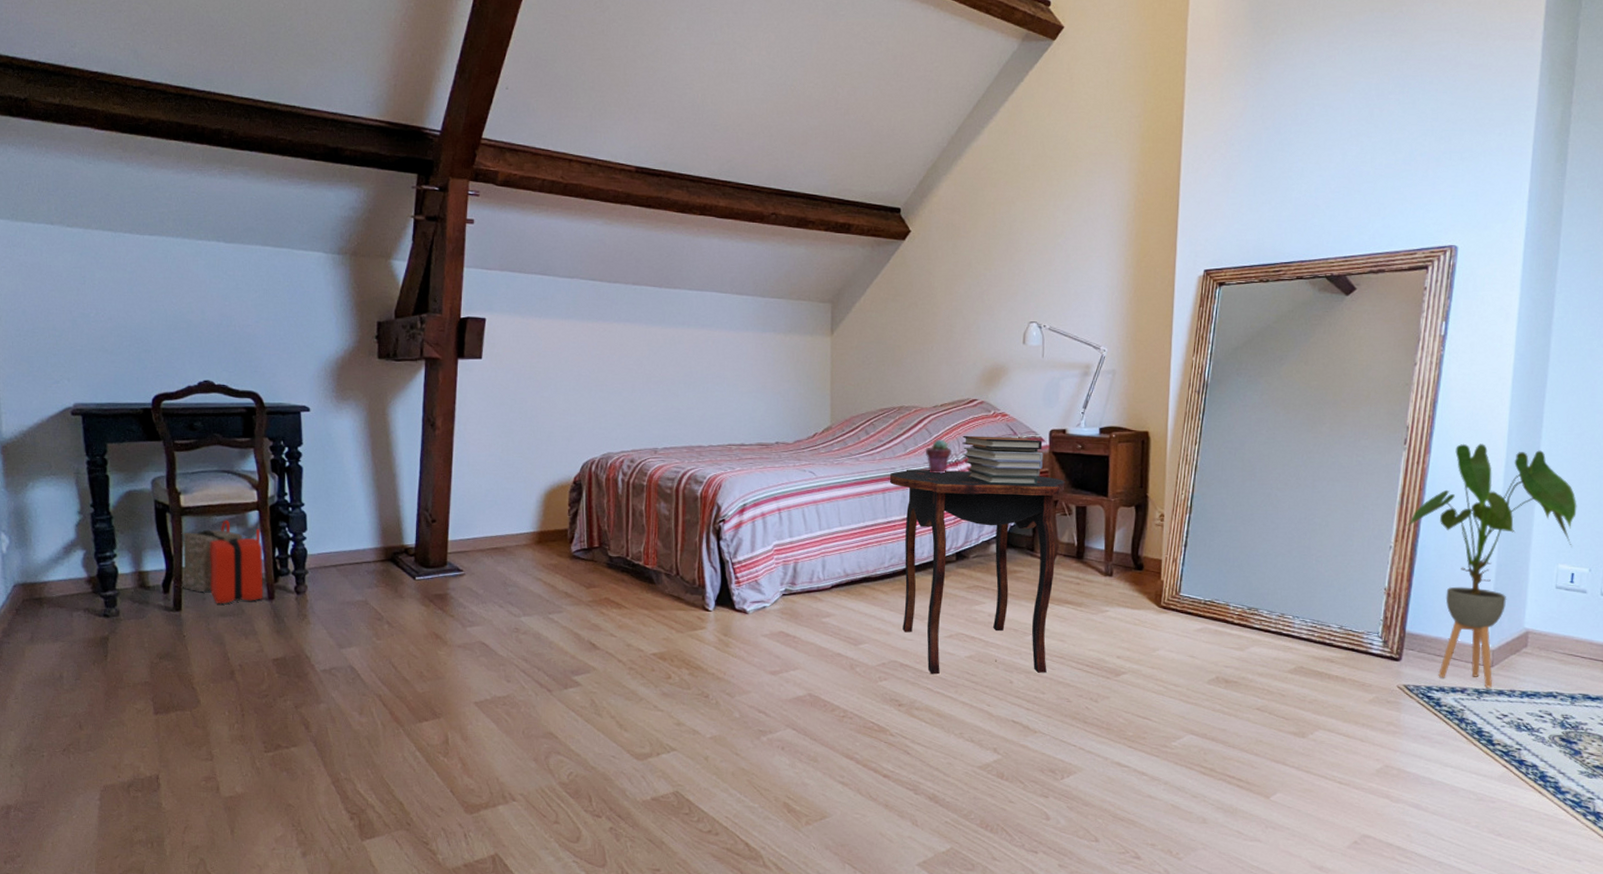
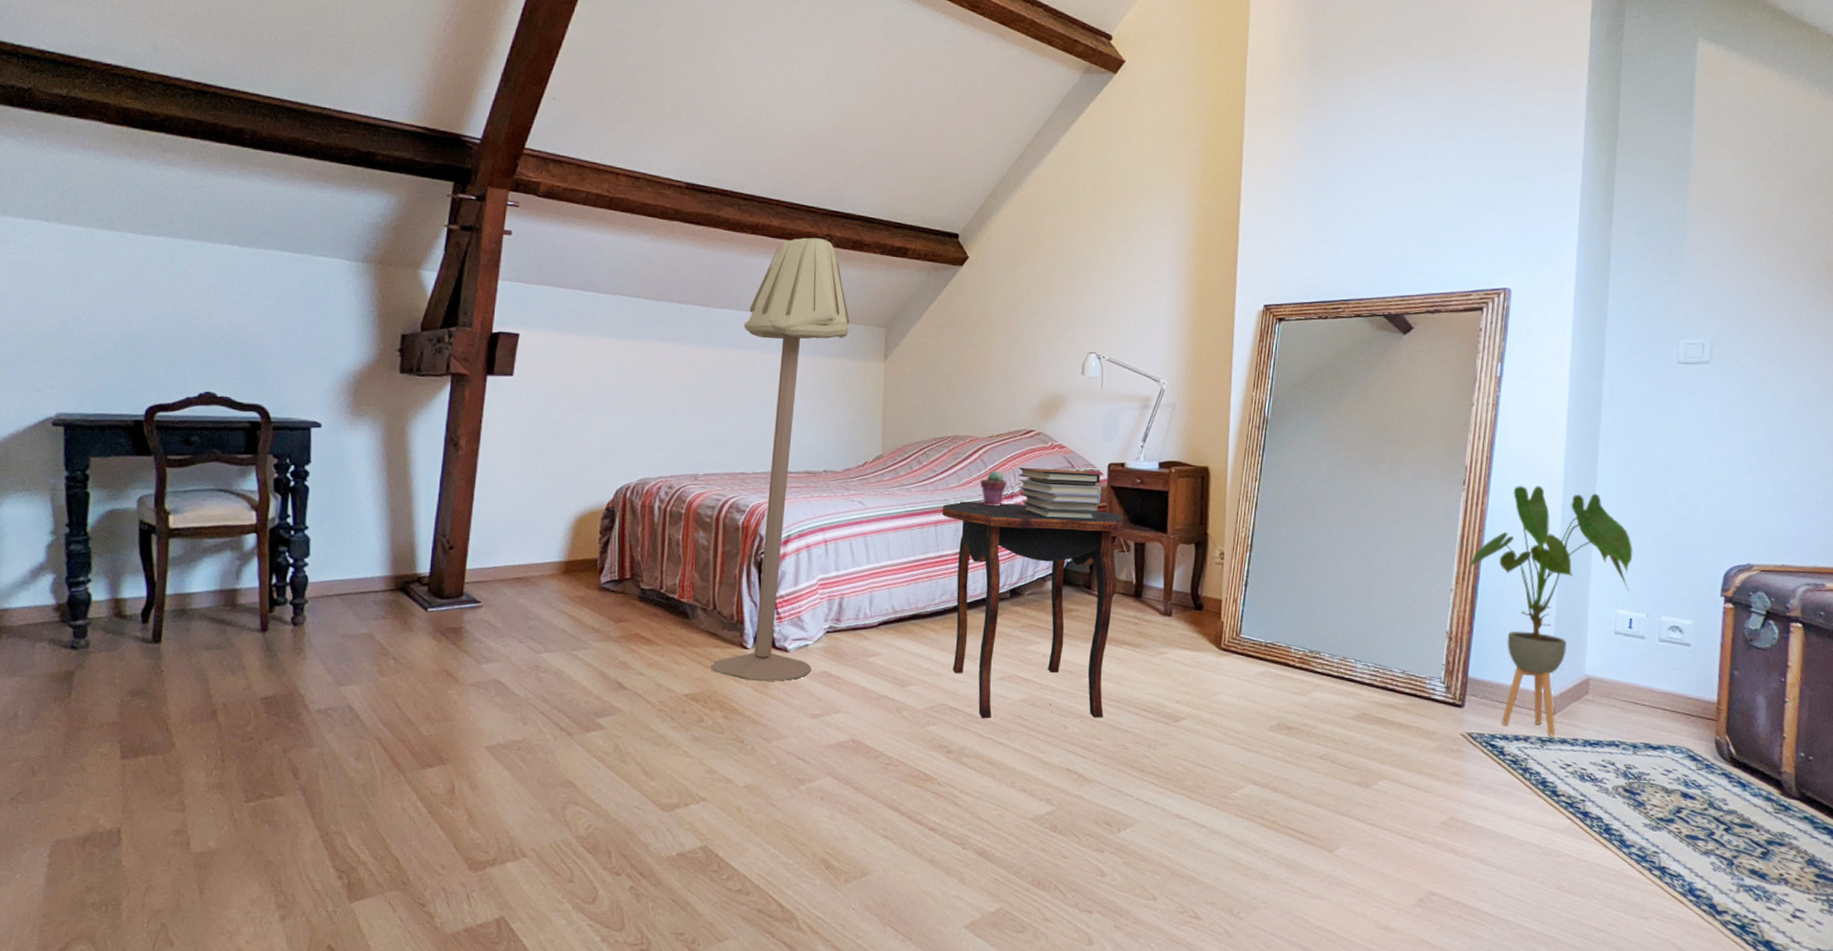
first aid kit: present [180,520,263,605] -> none [162,543,258,636]
floor lamp: none [676,217,796,641] -> present [711,237,850,682]

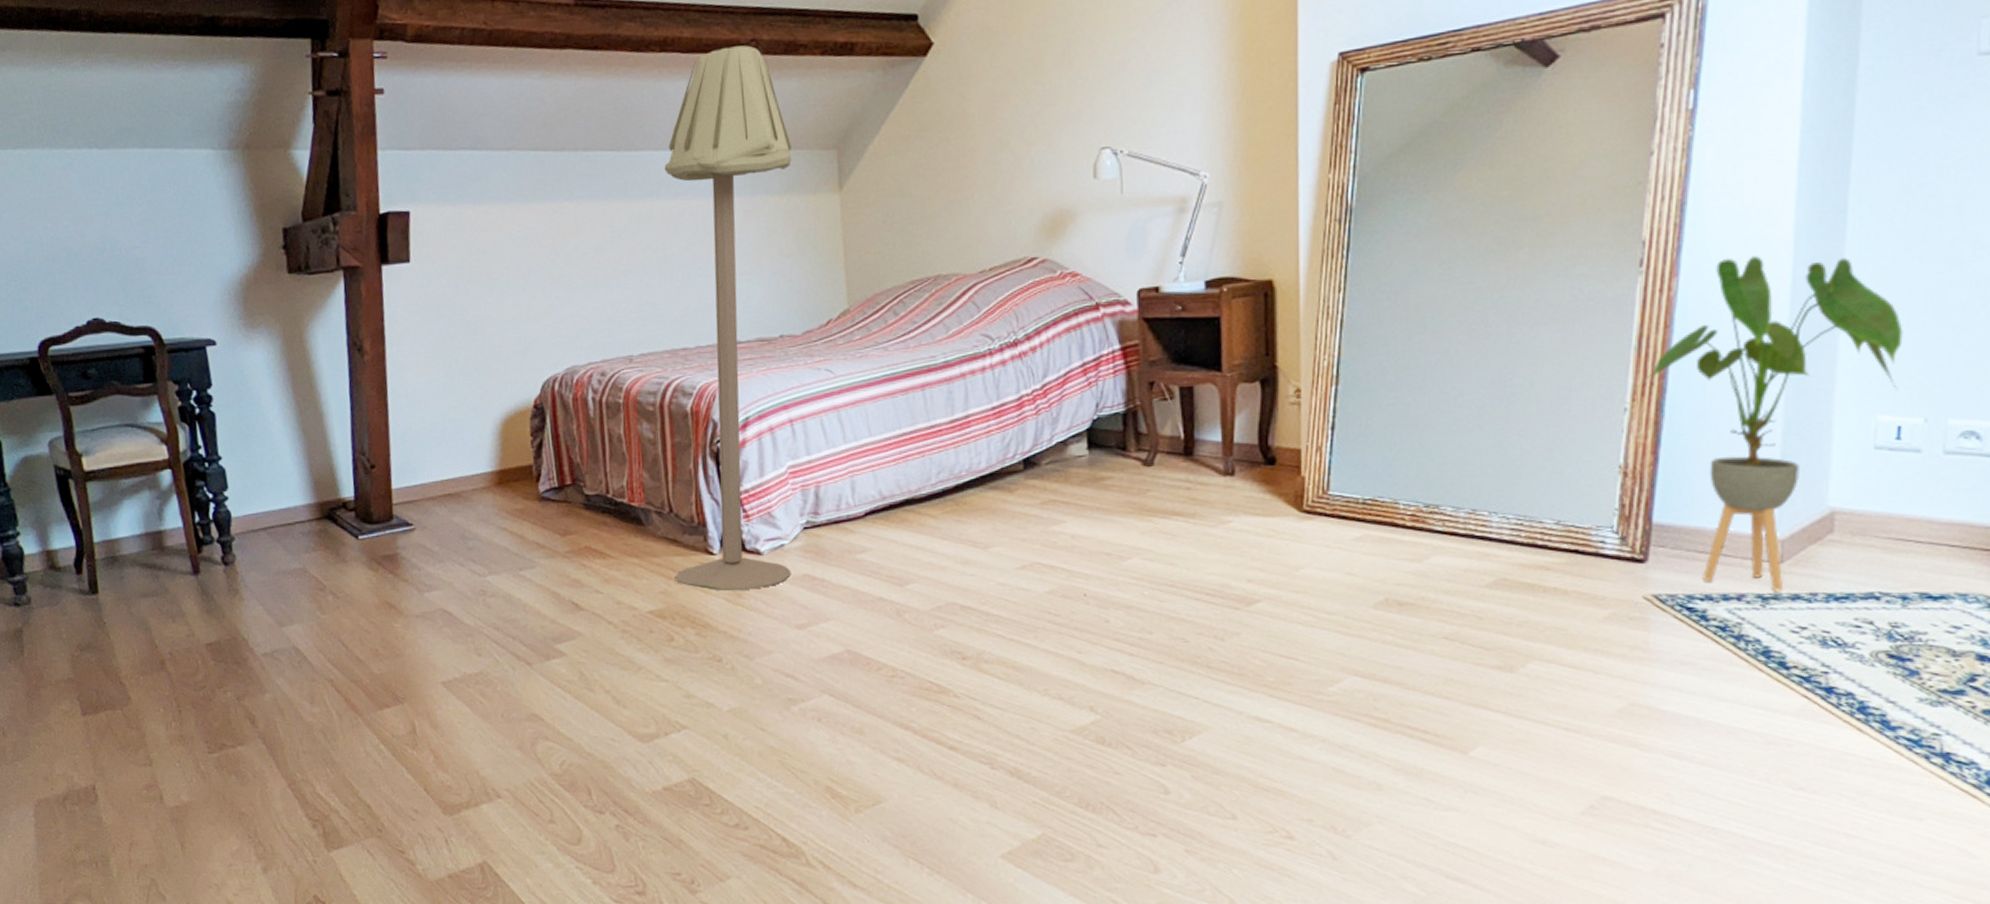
side table: present [942,501,1124,719] -> none [929,351,1163,617]
potted succulent: present [980,470,1007,507] -> none [974,313,1008,359]
book stack: present [1018,467,1101,520] -> none [1021,302,1131,368]

